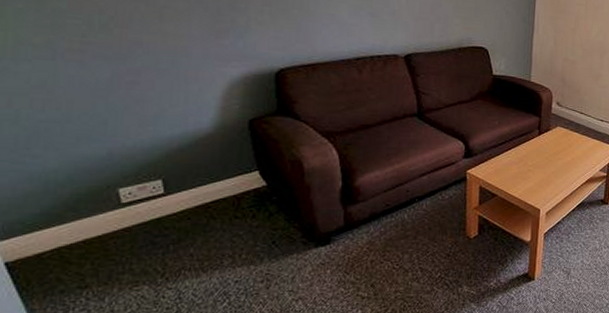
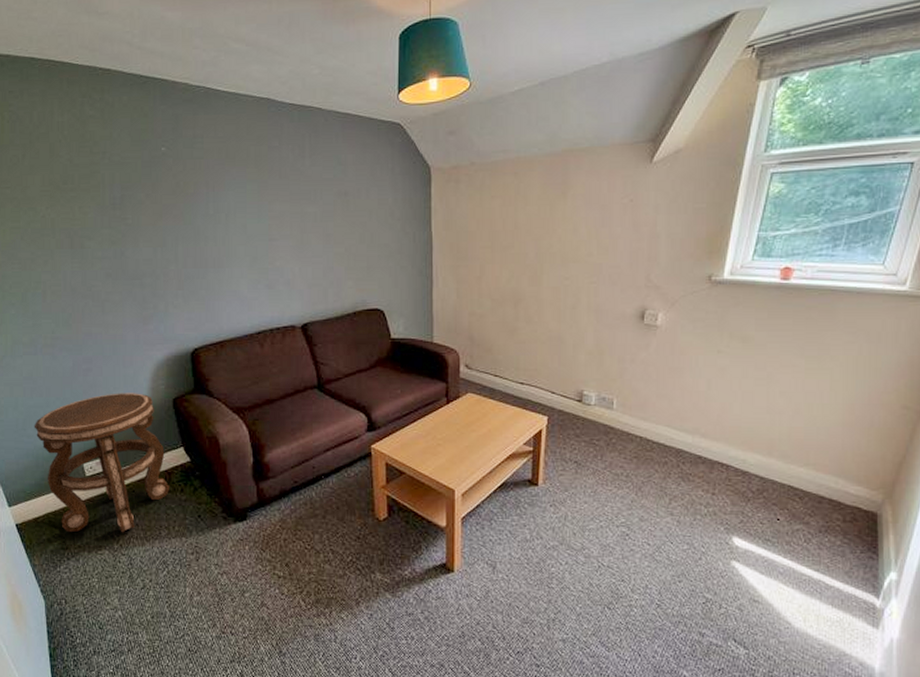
side table: none [43,110,239,269] -> present [33,393,170,533]

